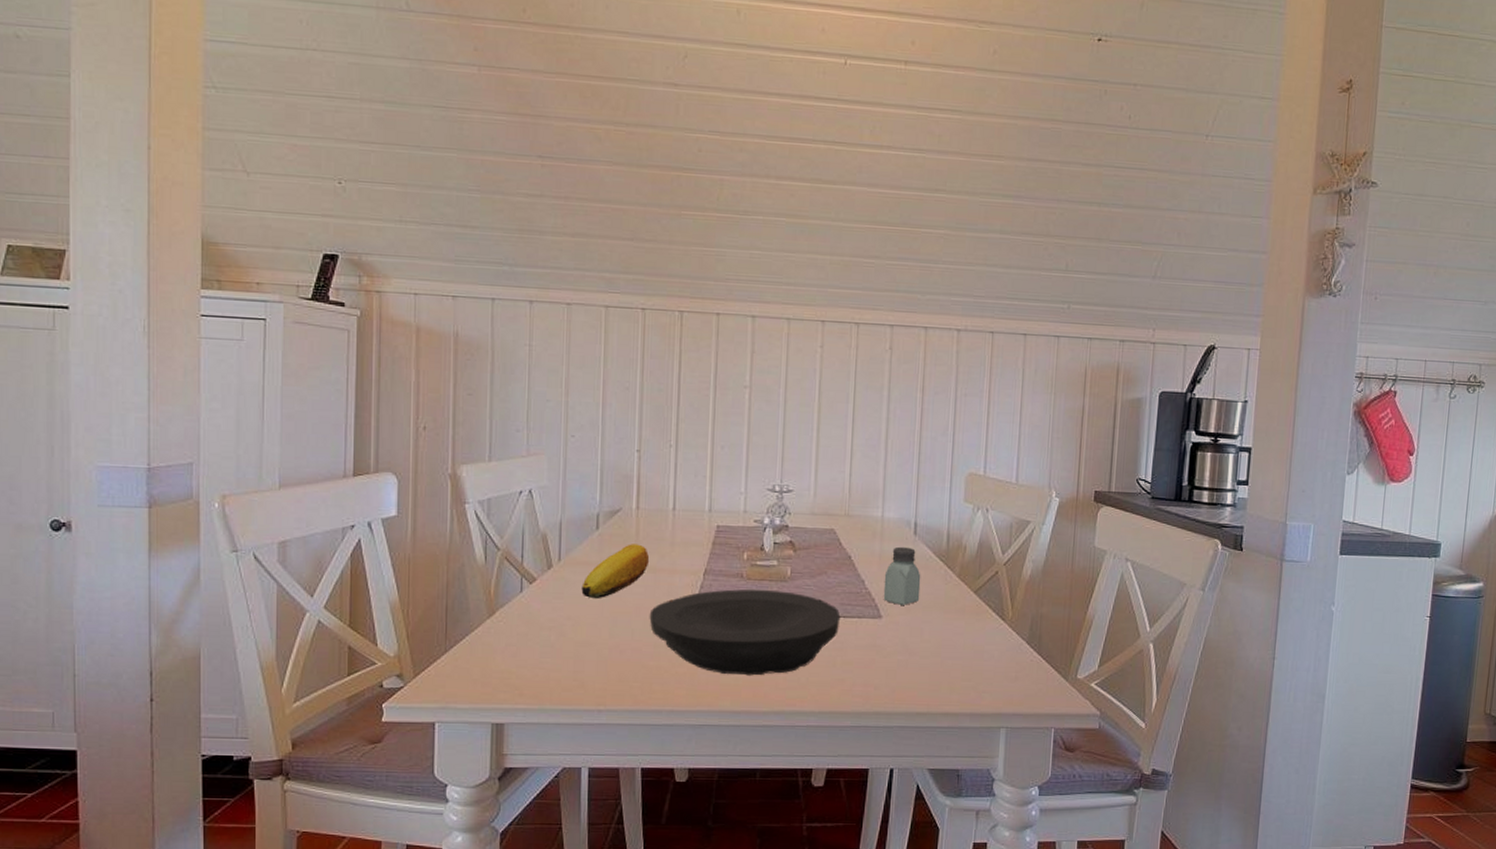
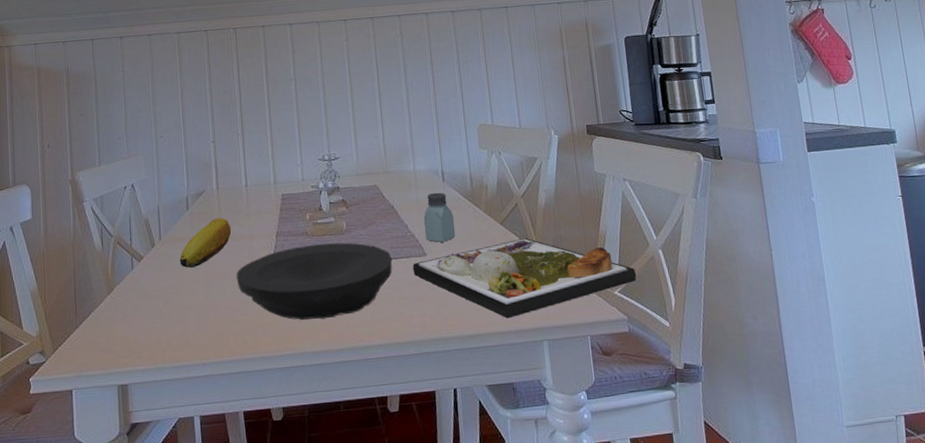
dinner plate: none [863,611,1120,700] -> present [413,237,637,319]

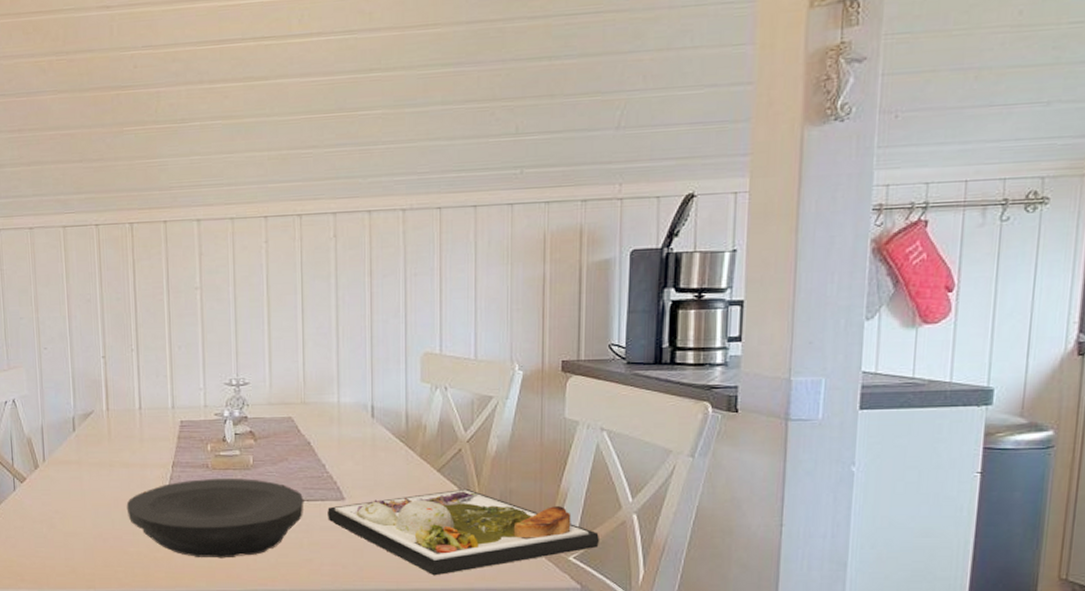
fruit: present [179,218,232,269] -> none [65,442,123,494]
saltshaker: present [423,192,456,243] -> none [344,430,382,487]

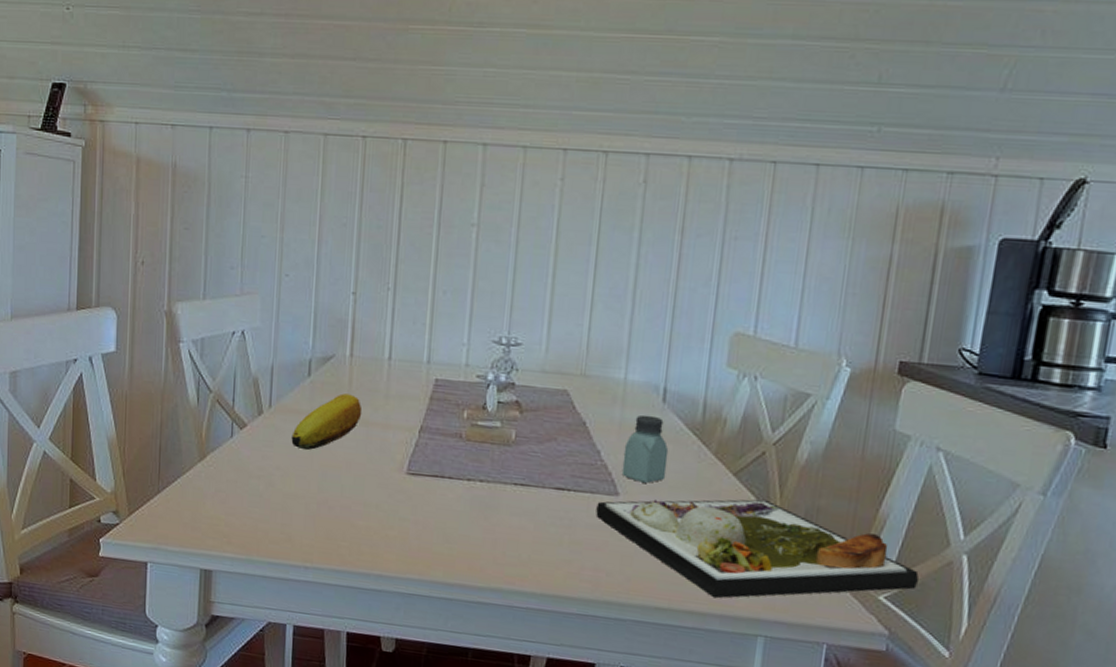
fruit: none [65,442,123,494] -> present [291,393,363,451]
plate: present [126,479,304,558] -> none [360,450,571,548]
saltshaker: none [344,430,382,487] -> present [621,414,669,483]

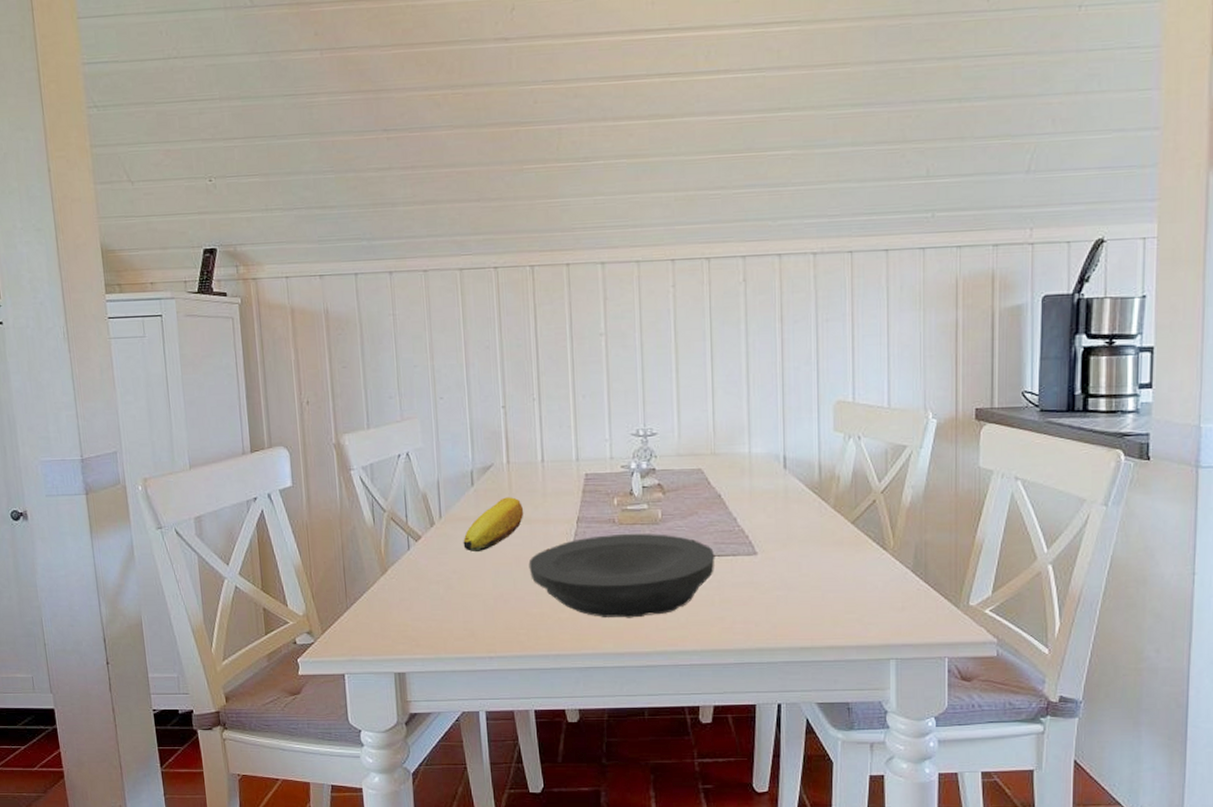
plate: none [360,450,571,548] -> present [528,534,715,618]
dinner plate: present [596,499,920,599] -> none [739,541,1016,632]
saltshaker: present [621,414,669,483] -> none [756,481,795,541]

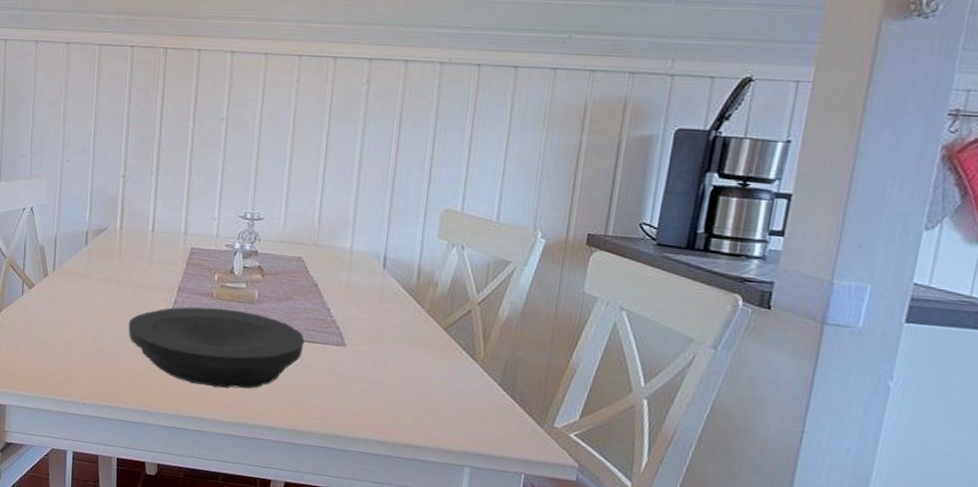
fruit: present [463,497,524,553] -> none [71,259,130,307]

